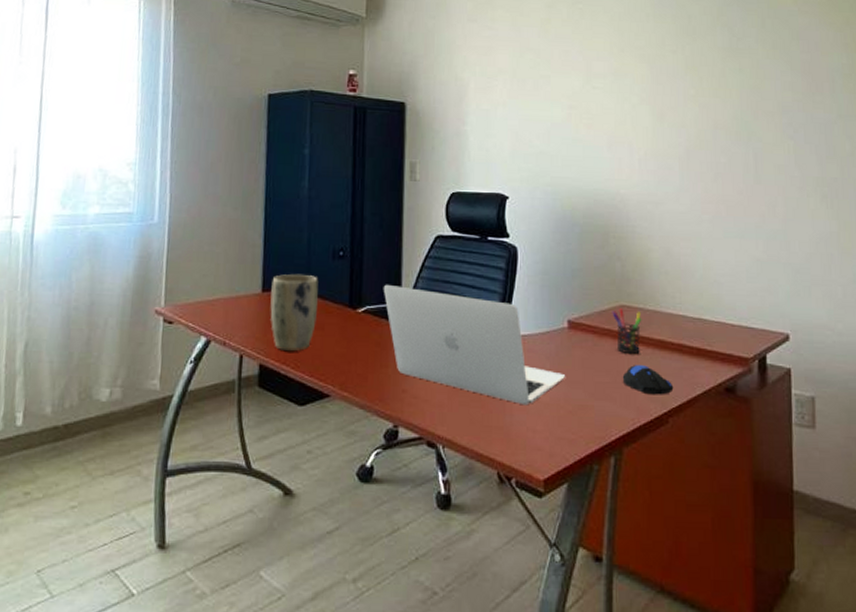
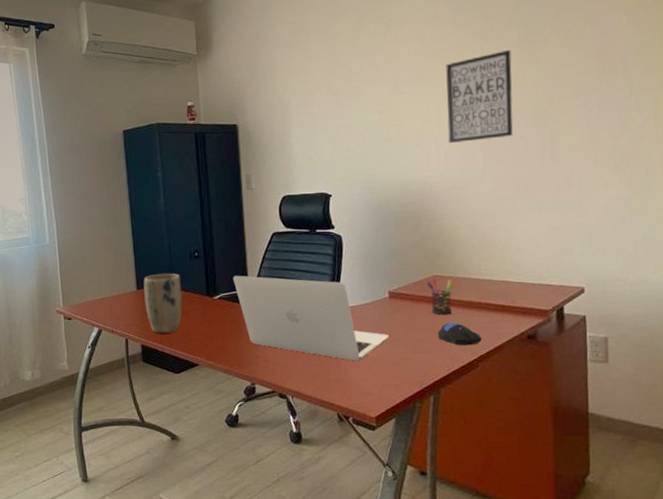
wall art: none [643,54,715,152] -> present [445,49,514,143]

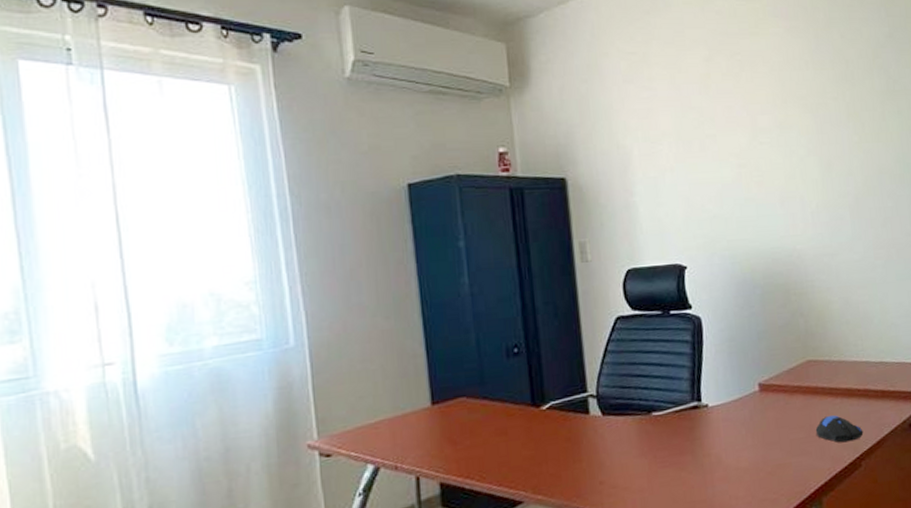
plant pot: present [143,273,182,334] -> none [441,378,498,465]
laptop: present [233,275,388,361] -> none [566,375,761,475]
pen holder: present [426,278,453,314] -> none [800,363,830,407]
wall art: present [445,49,514,143] -> none [807,98,881,203]

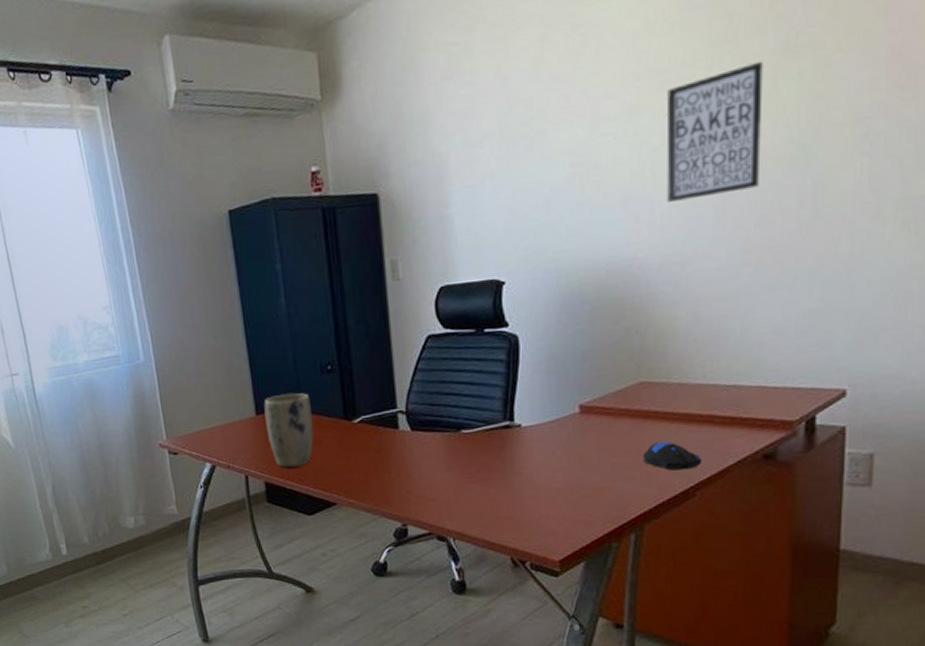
plant pot: none [441,378,498,465] -> present [264,393,314,468]
wall art: none [807,98,881,203] -> present [666,61,763,202]

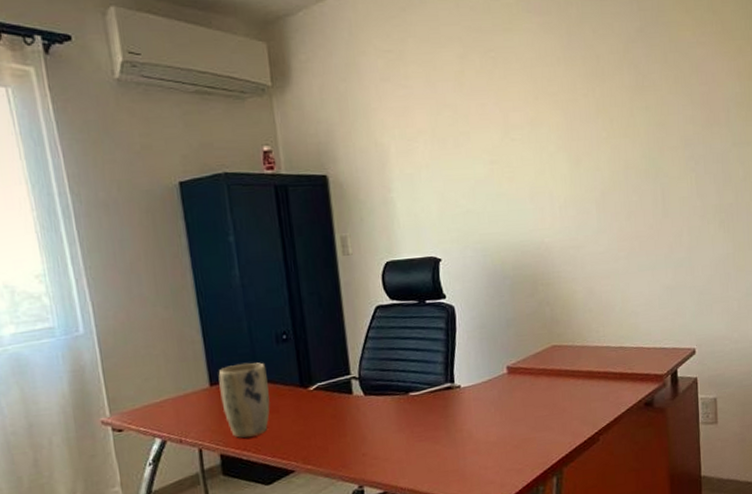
computer mouse: present [642,441,702,470] -> none [558,395,602,420]
wall art: present [666,61,763,202] -> none [558,94,627,198]

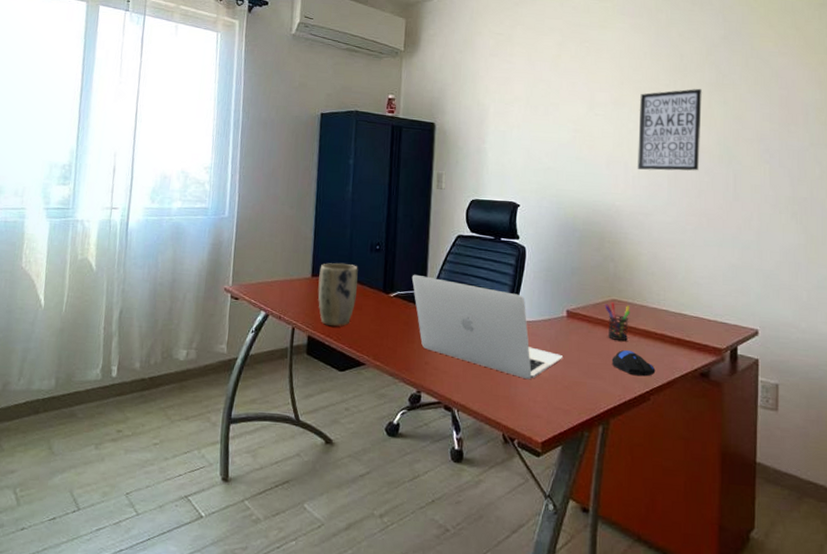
laptop: none [331,359,509,448] -> present [411,274,562,380]
pen holder: none [545,348,572,388] -> present [605,302,631,341]
wall art: none [558,94,627,198] -> present [637,88,702,172]
computer mouse: none [558,395,602,420] -> present [611,350,656,377]

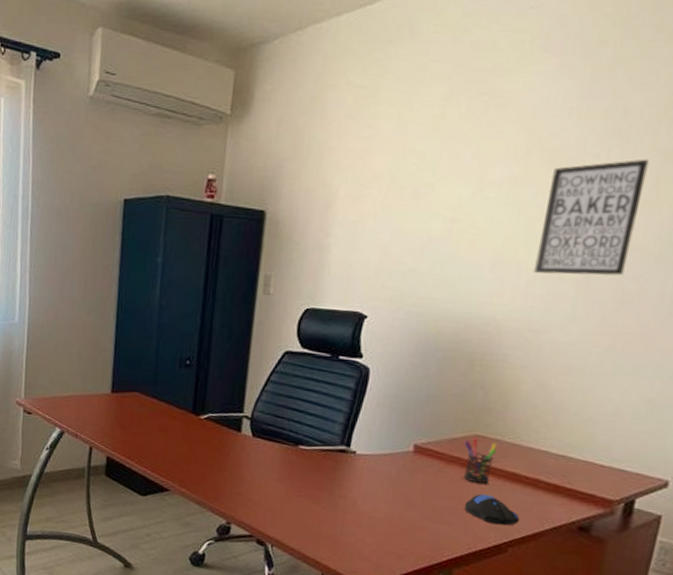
plant pot: present [318,263,358,327] -> none [118,378,165,449]
laptop: present [411,274,562,380] -> none [226,394,403,520]

